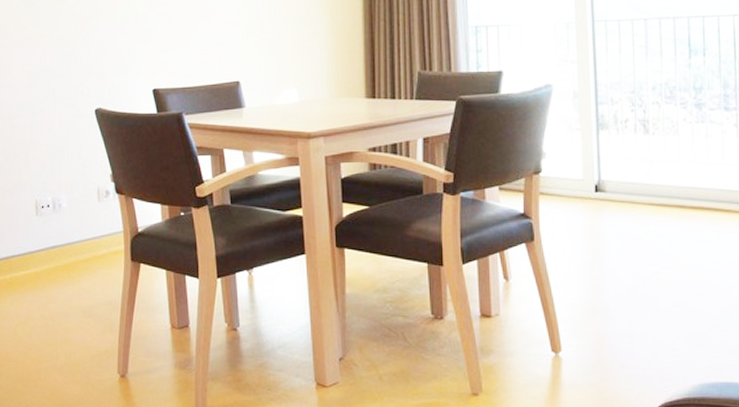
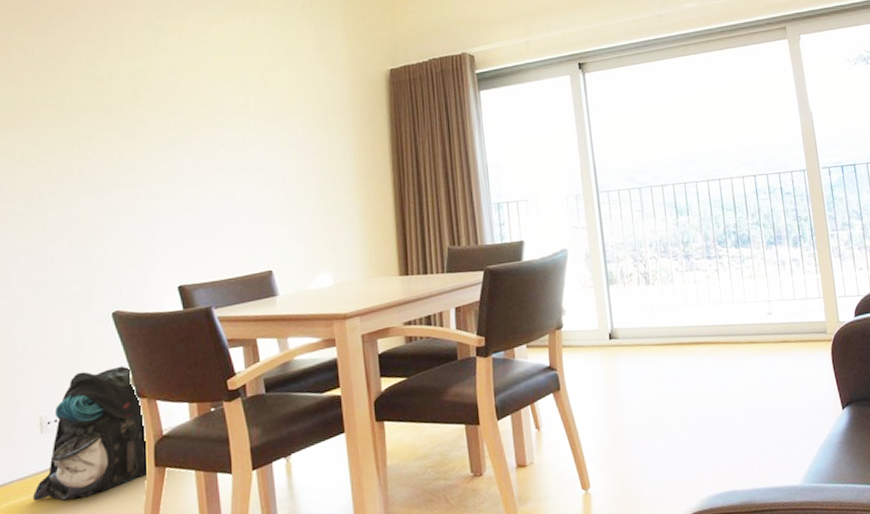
backpack: none [30,162,125,280] -> present [32,366,148,501]

